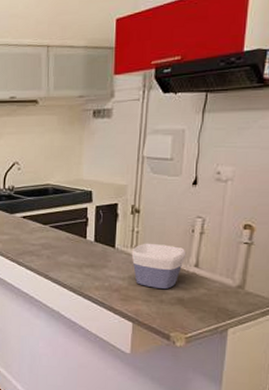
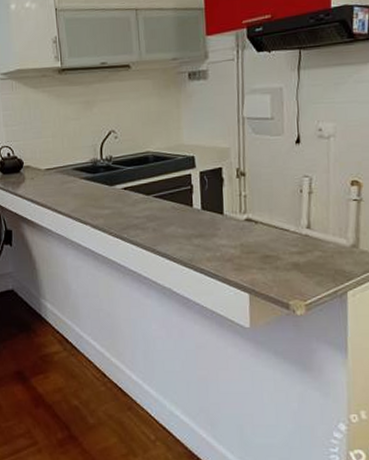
bowl: present [131,243,187,290] -> none [240,206,297,255]

